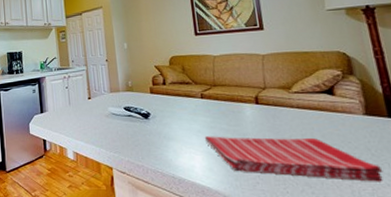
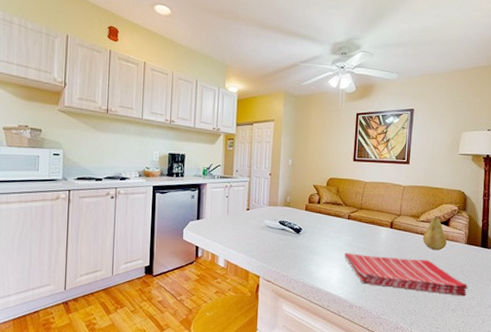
fruit: none [301,85,337,126] -> present [422,216,447,251]

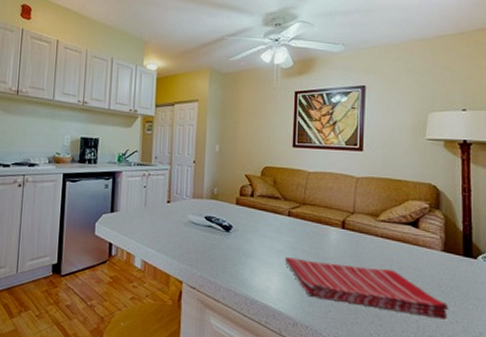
fruit: present [422,216,447,251] -> none [384,215,417,259]

